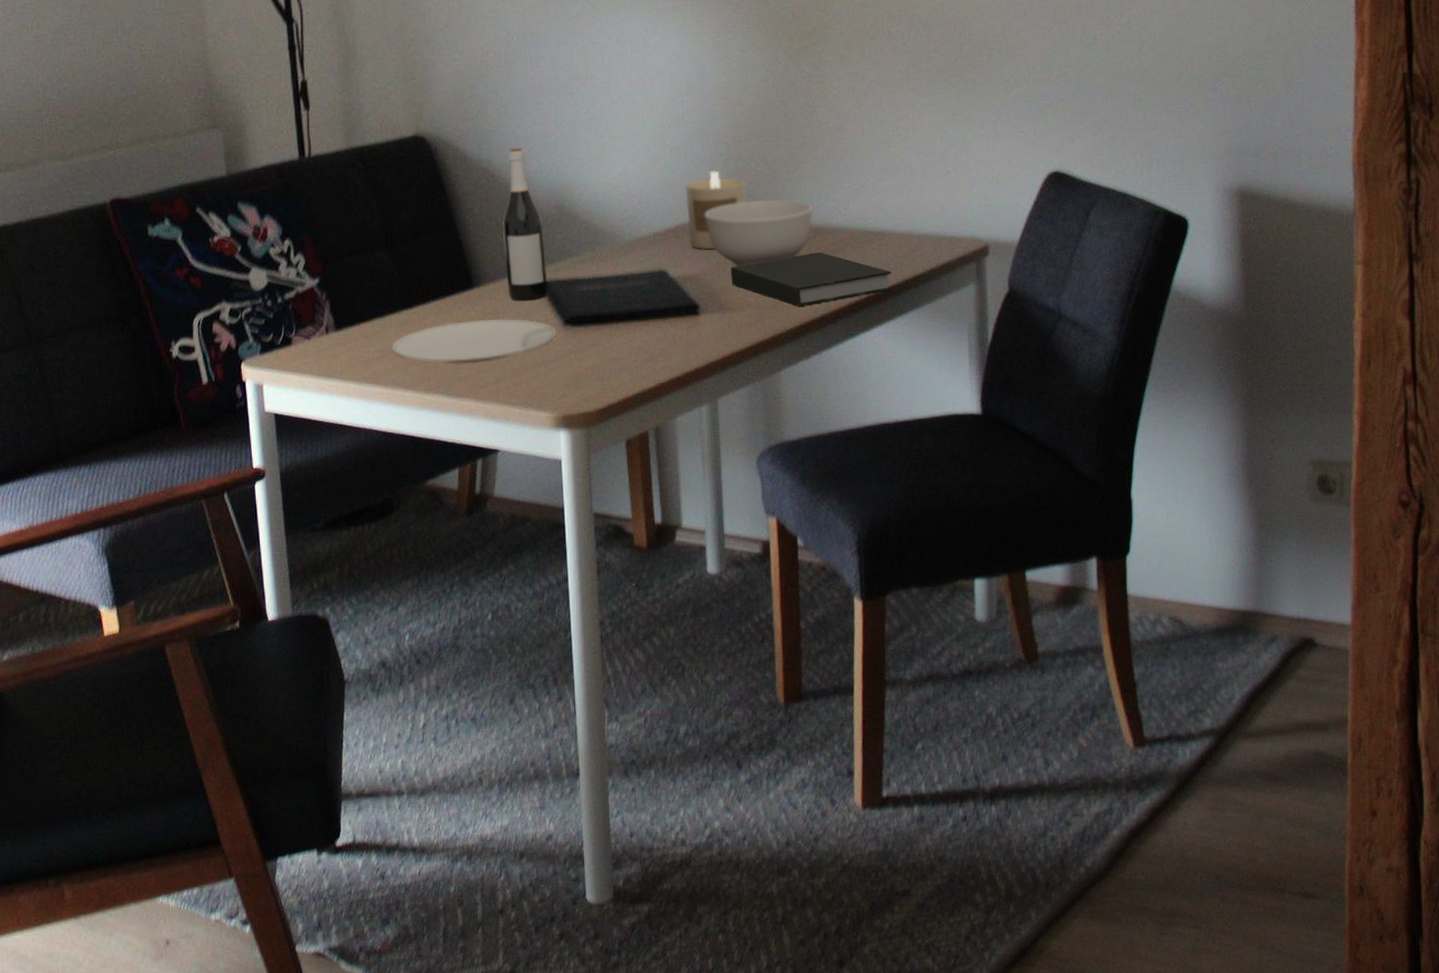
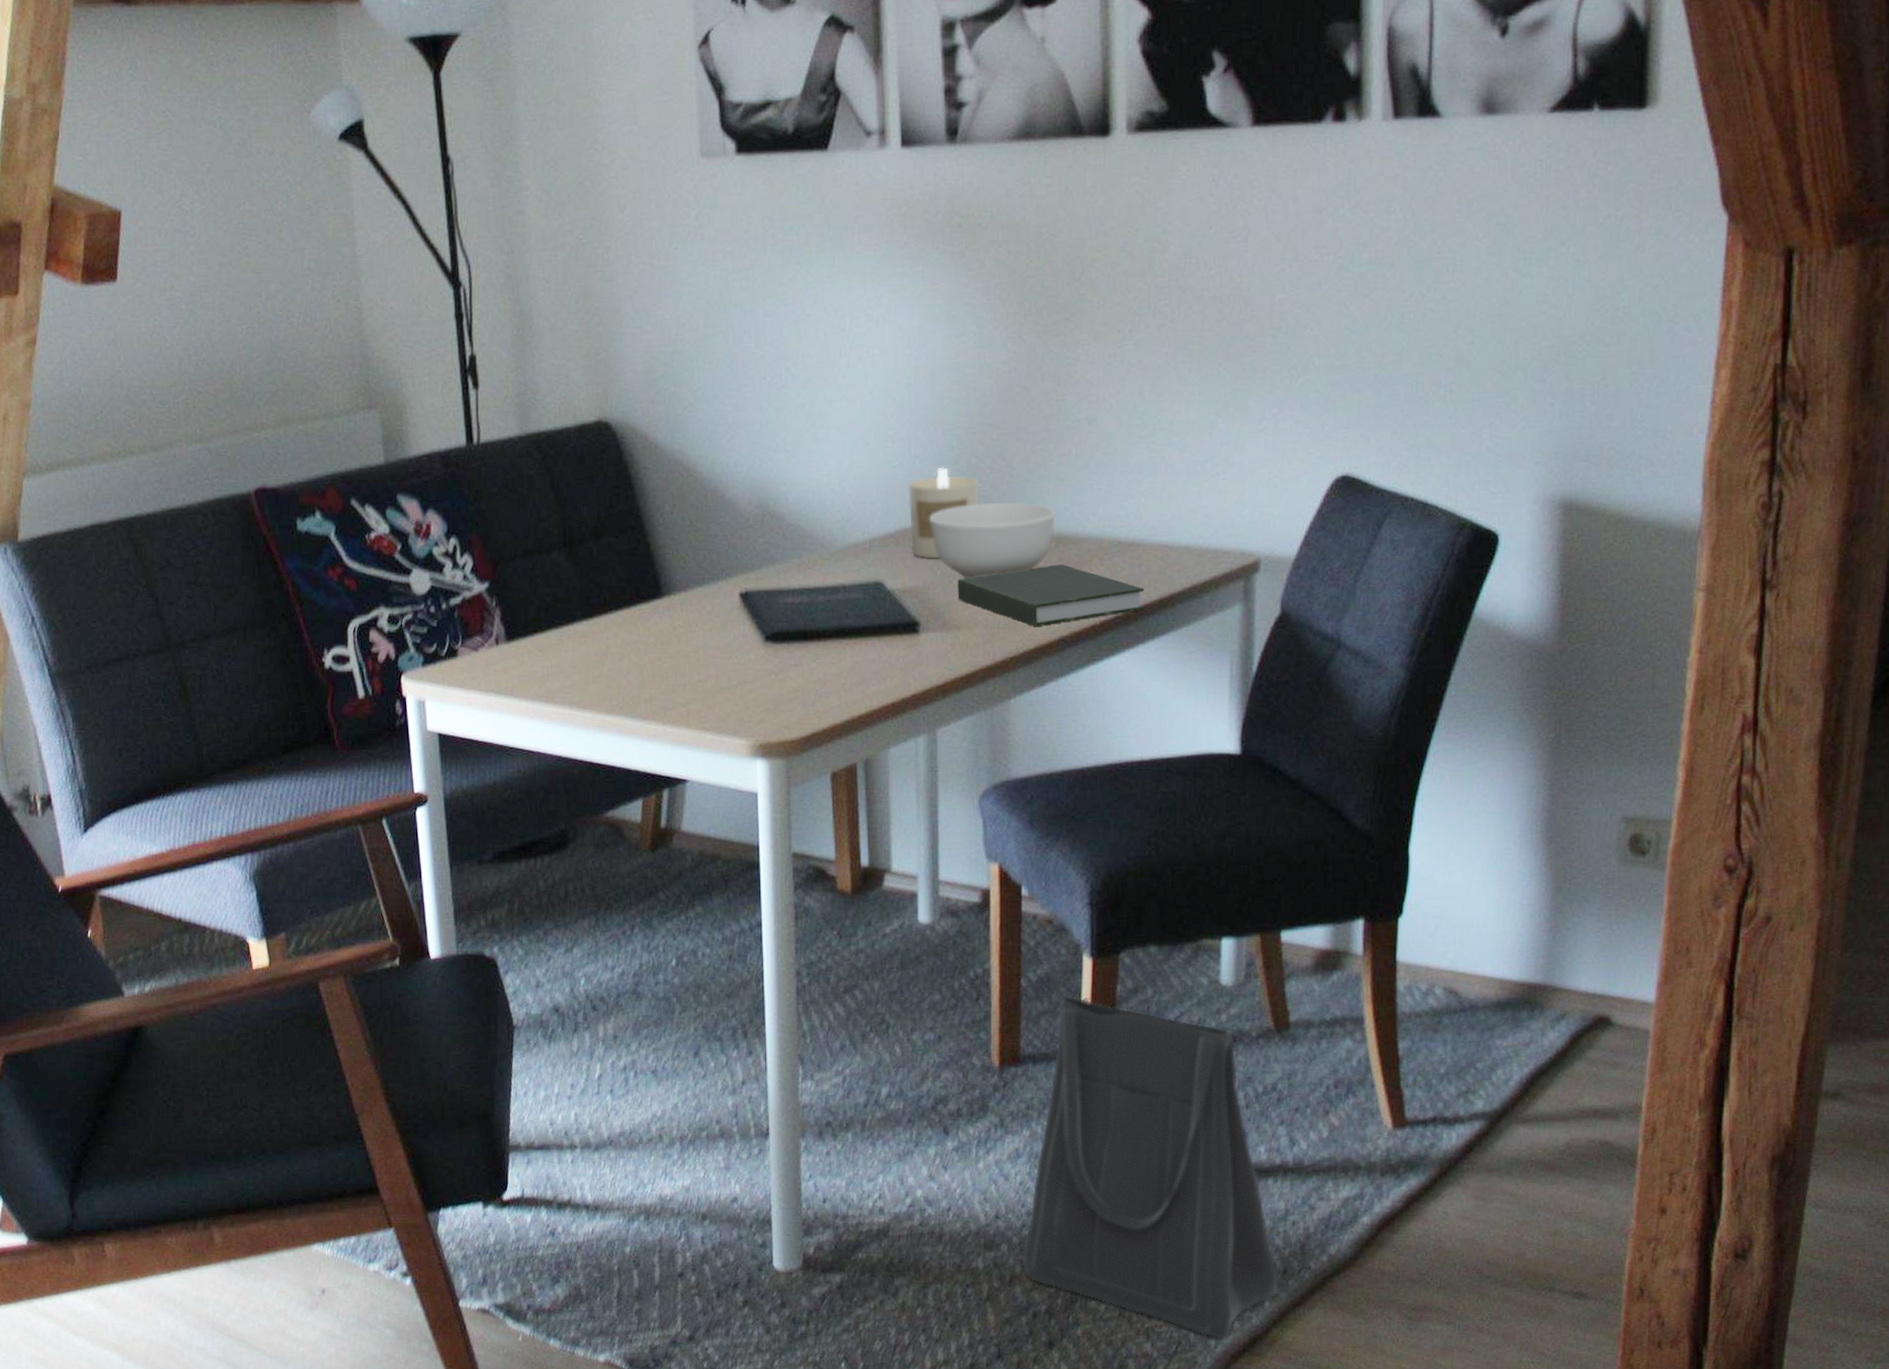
plate: present [391,318,557,364] -> none [568,632,756,683]
wine bottle: present [502,147,548,301] -> none [696,436,747,613]
shopping bag: none [811,636,1043,950] -> present [1022,996,1279,1338]

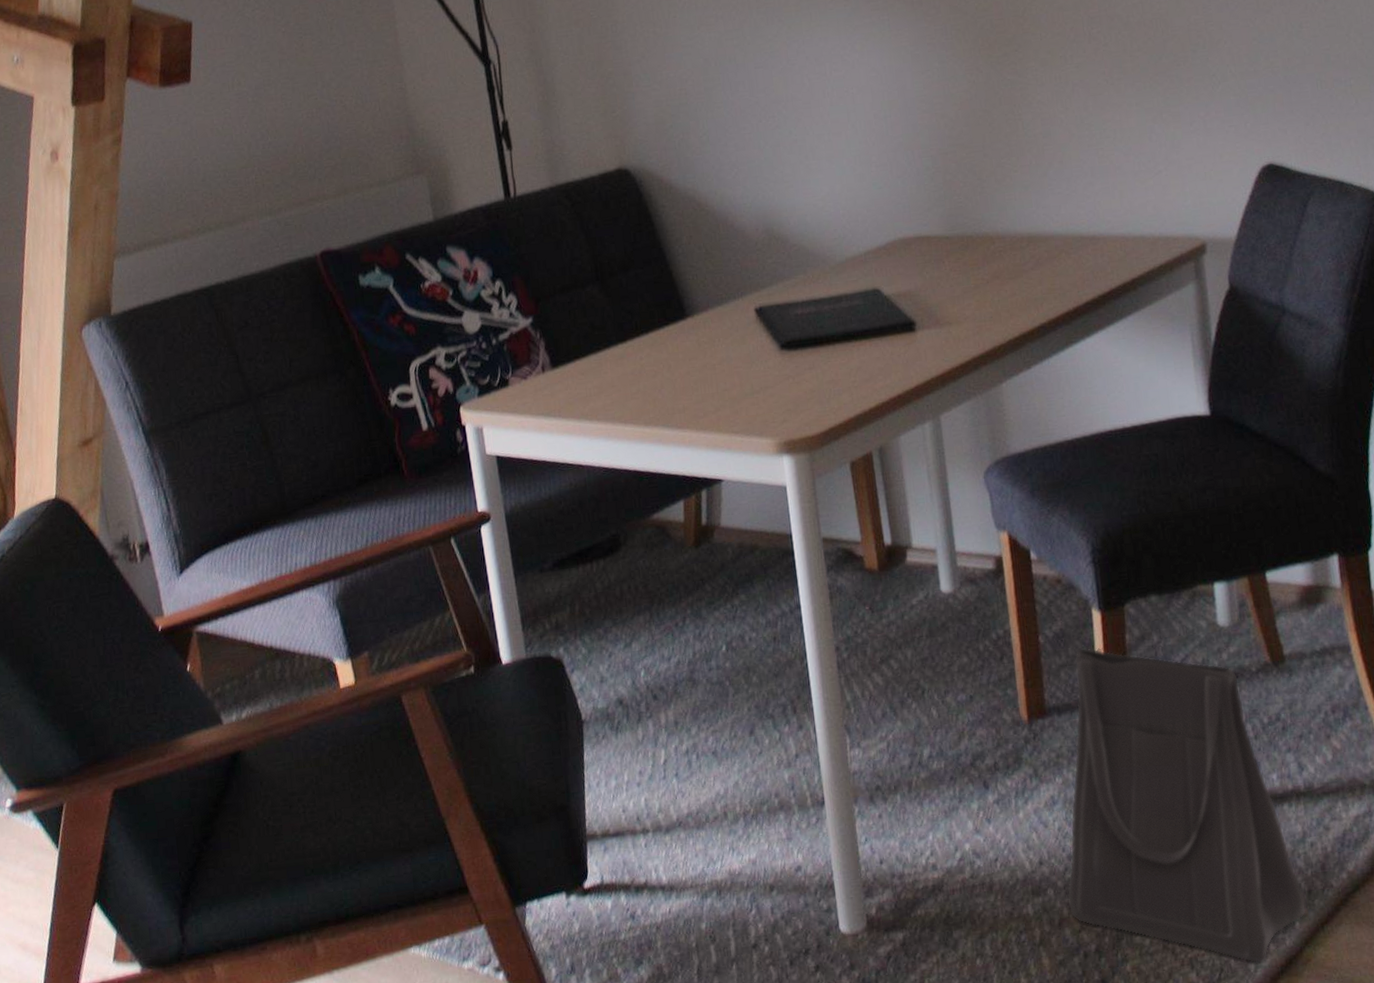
candle: present [908,467,978,559] -> none [893,184,956,266]
bowl: present [929,502,1056,579] -> none [915,209,1025,281]
book: present [957,564,1145,627] -> none [945,260,1111,318]

